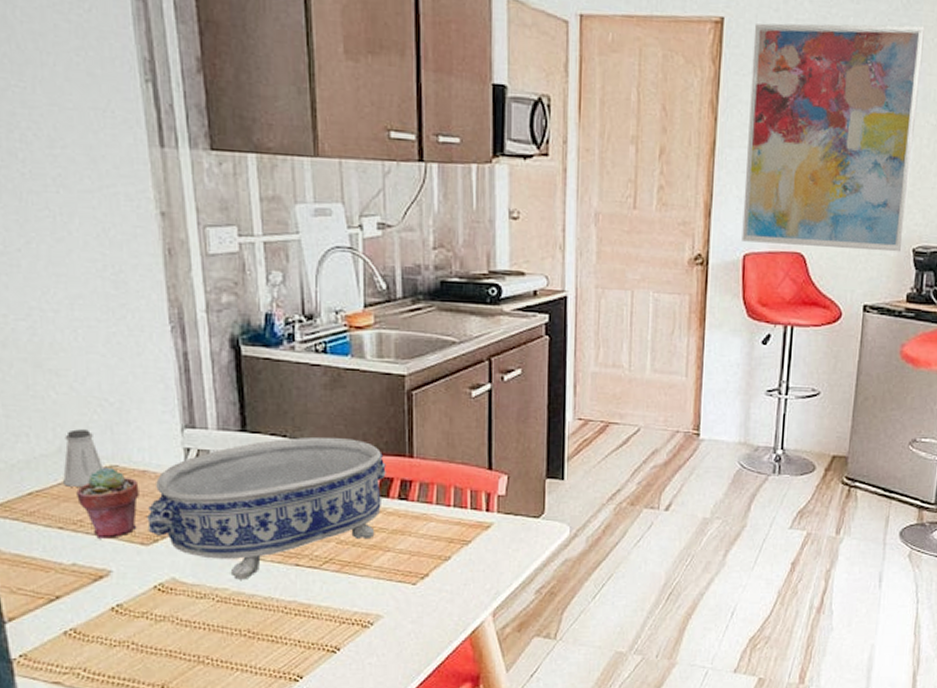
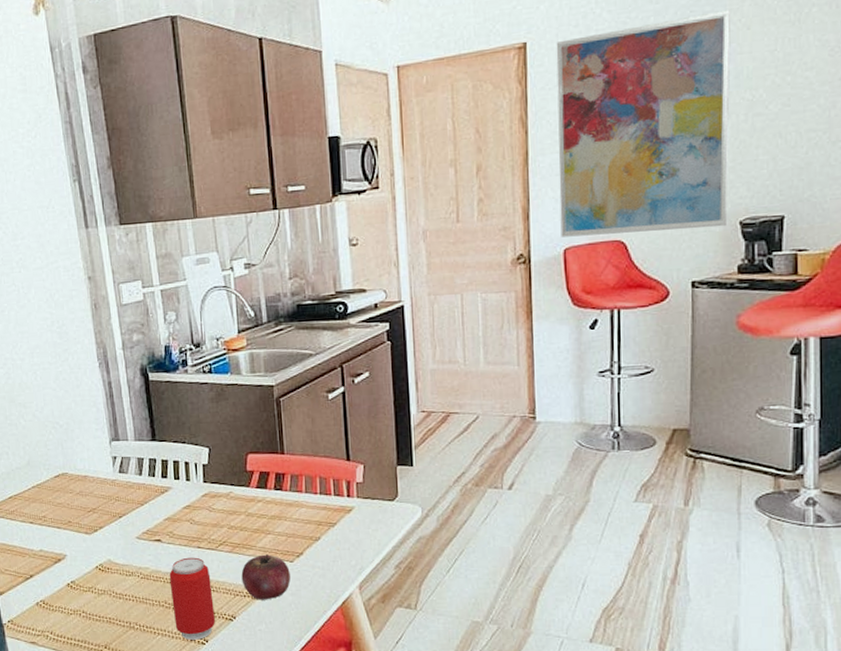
saltshaker: present [63,429,103,487] -> none [31,447,58,491]
potted succulent: present [76,467,139,539] -> none [40,474,83,530]
decorative bowl: present [147,436,386,580] -> none [89,440,263,560]
beverage can: none [255,577,314,676] -> present [169,557,216,640]
apple: none [350,575,411,629] -> present [241,554,291,600]

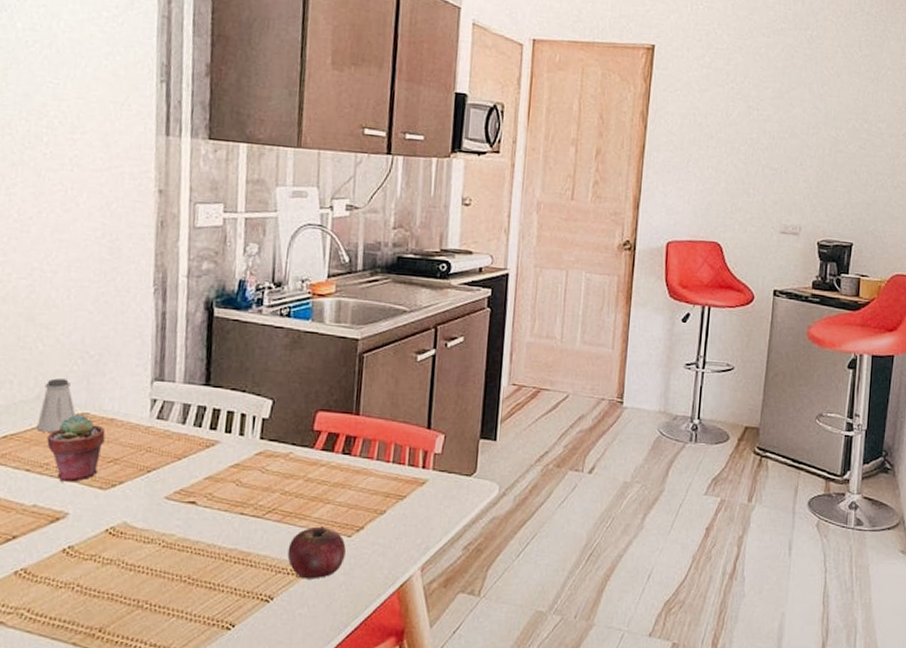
saltshaker: none [31,447,58,491] -> present [37,378,76,432]
potted succulent: none [40,474,83,530] -> present [47,414,106,482]
beverage can: present [169,557,216,640] -> none [196,525,251,624]
wall art: present [556,10,731,237] -> none [666,50,825,245]

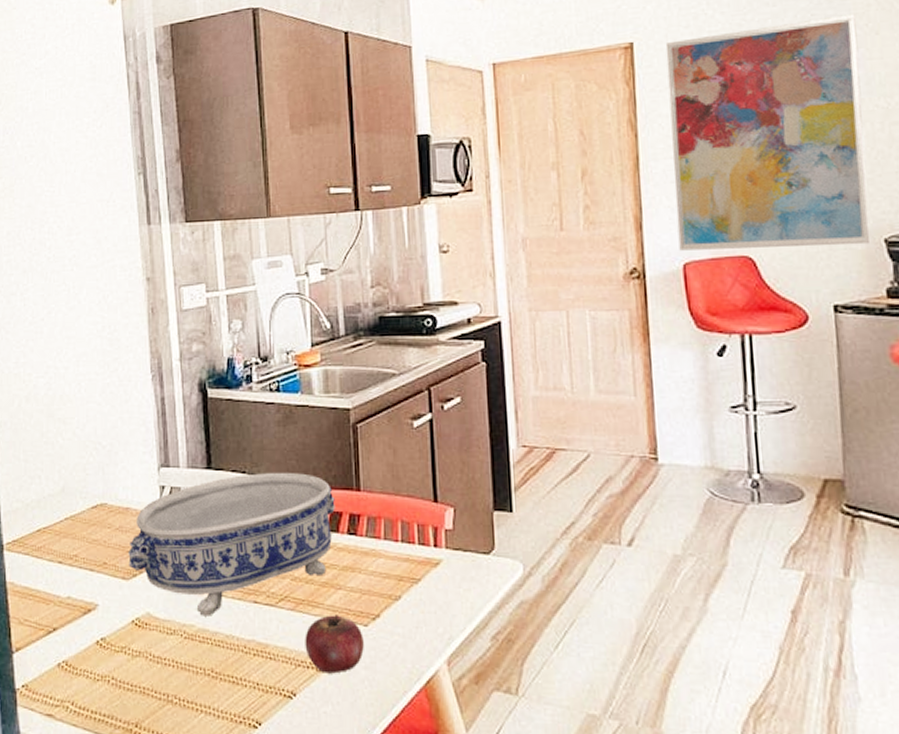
saltshaker: present [37,378,76,432] -> none [64,471,95,524]
potted succulent: present [47,414,106,482] -> none [74,505,123,573]
decorative bowl: none [107,393,334,526] -> present [128,472,335,616]
wall art: none [666,50,825,245] -> present [665,14,870,251]

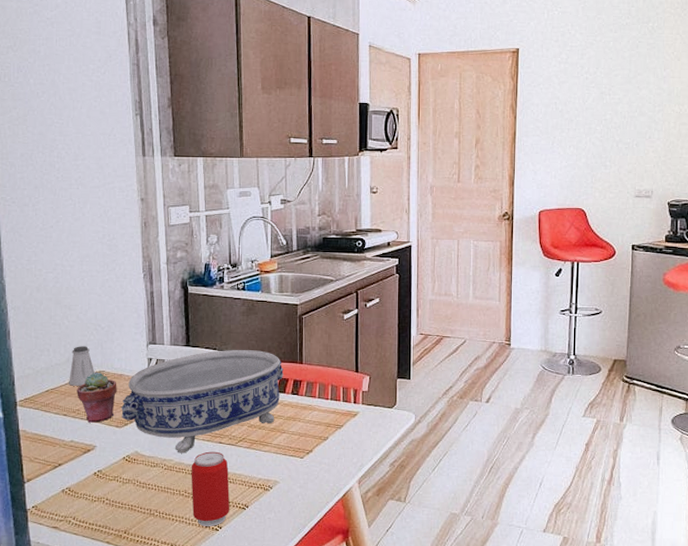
saltshaker: none [64,471,95,524] -> present [69,346,95,386]
potted succulent: none [74,505,123,573] -> present [77,372,117,423]
beverage can: none [218,614,272,722] -> present [191,451,230,526]
apple: present [305,615,364,674] -> none [256,451,300,491]
wall art: present [665,14,870,251] -> none [537,44,666,205]

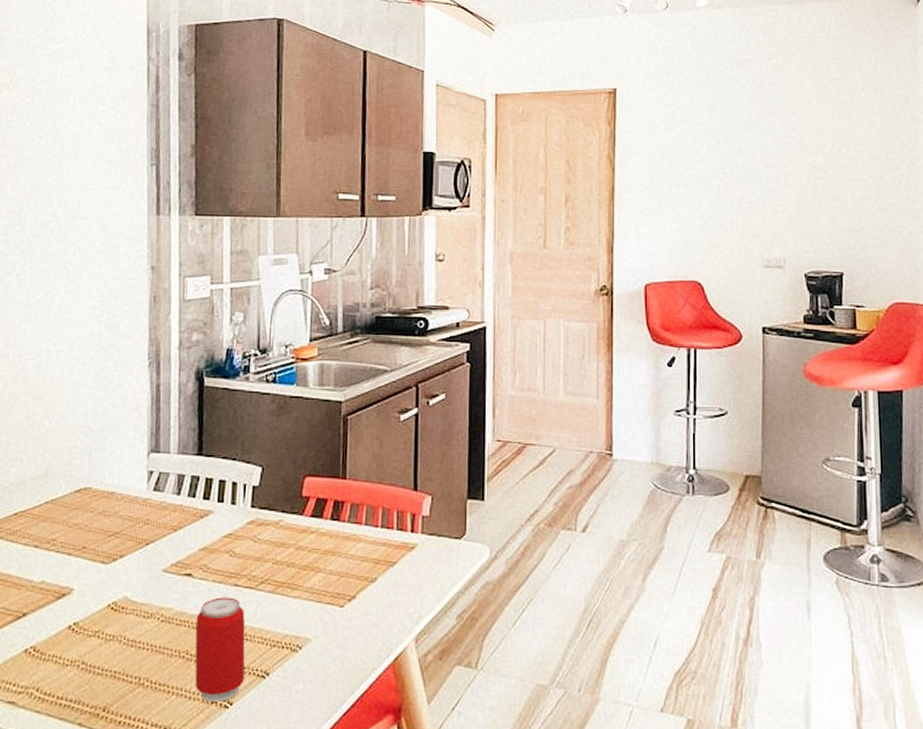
saltshaker: present [69,346,95,386] -> none [44,454,79,508]
potted succulent: present [77,372,117,423] -> none [53,489,107,557]
decorative bowl: present [121,349,283,453] -> none [109,459,321,600]

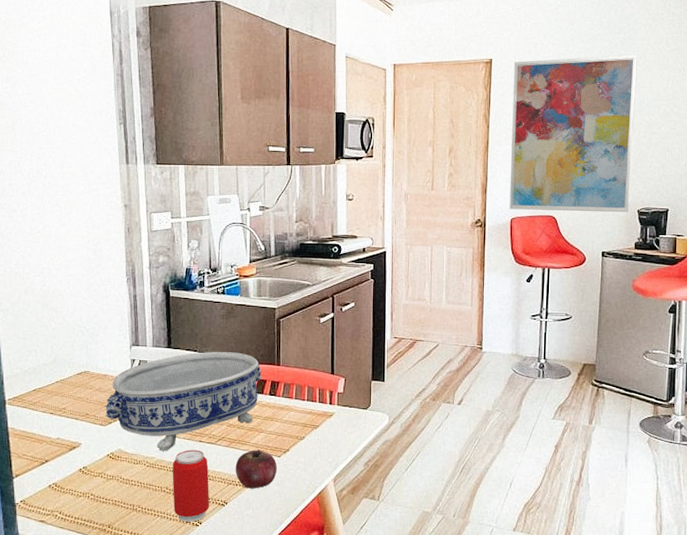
decorative bowl: none [109,459,321,600] -> present [105,351,262,451]
apple: none [281,597,339,653] -> present [235,450,277,489]
wall art: none [642,84,794,278] -> present [509,55,637,213]

